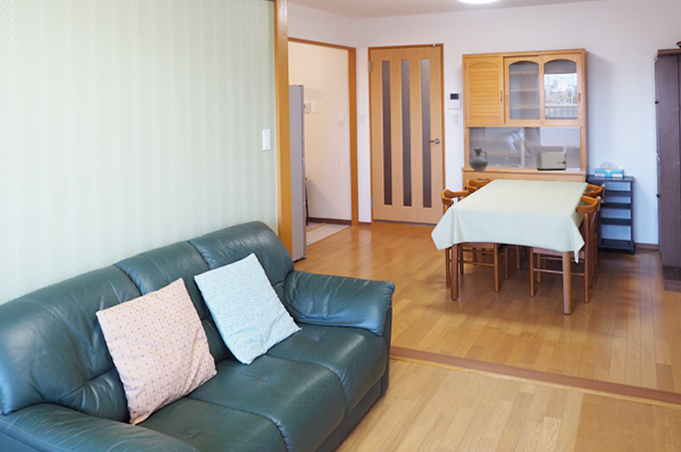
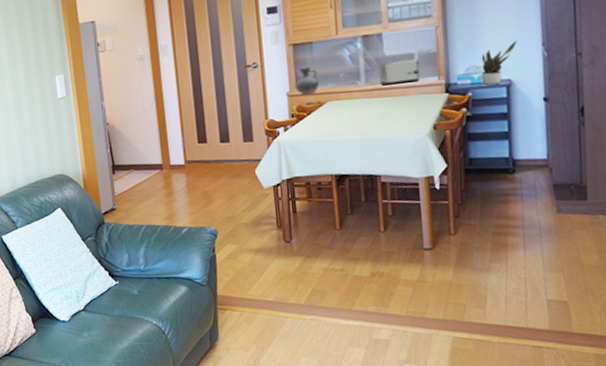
potted plant: none [612,146,639,180] -> present [481,40,517,86]

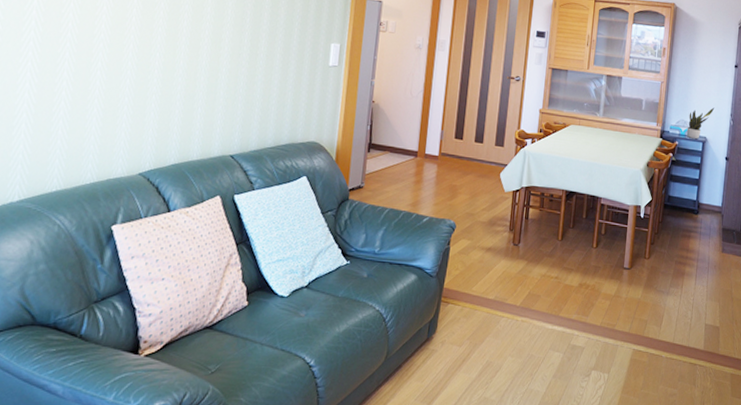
ceramic jug: present [296,66,320,95] -> none [548,90,568,115]
toaster: present [379,58,420,86] -> none [614,101,645,124]

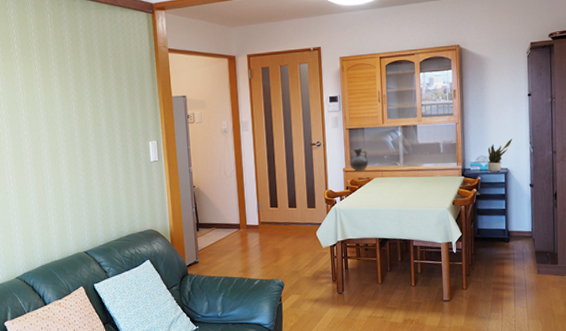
ceramic jug: none [548,90,568,115] -> present [350,148,369,171]

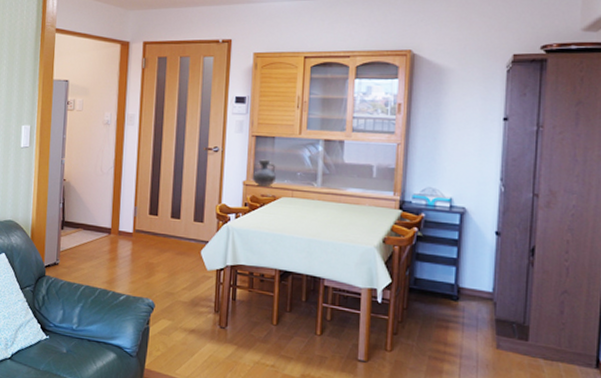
potted plant: present [487,138,513,172] -> none [436,171,476,211]

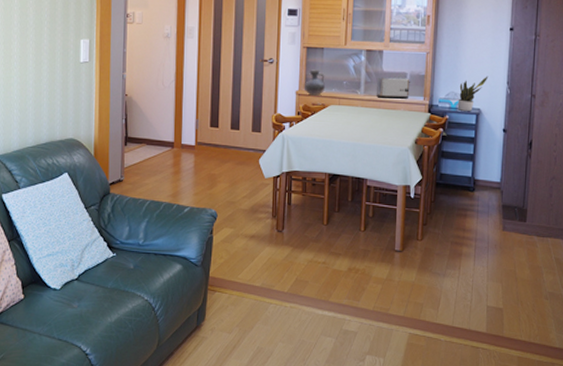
toaster: none [336,169,377,193] -> present [377,77,410,99]
potted plant: none [436,171,476,211] -> present [457,76,489,112]

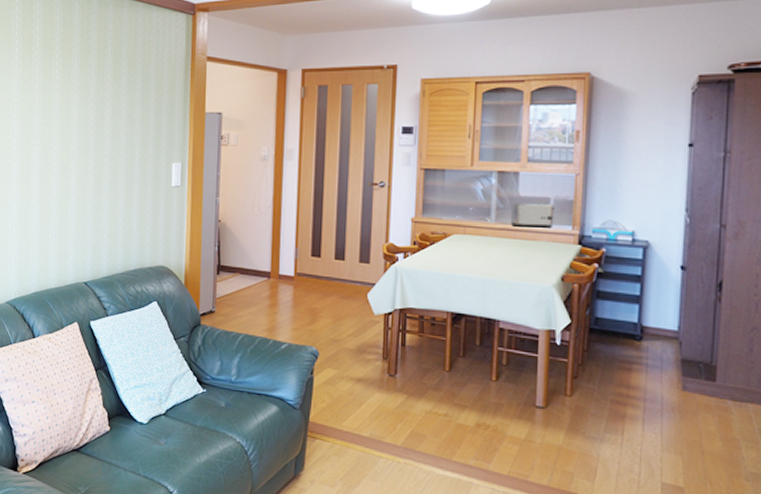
ceramic jug: present [305,70,326,96] -> none [422,194,448,224]
potted plant: present [457,76,489,112] -> none [617,201,660,245]

